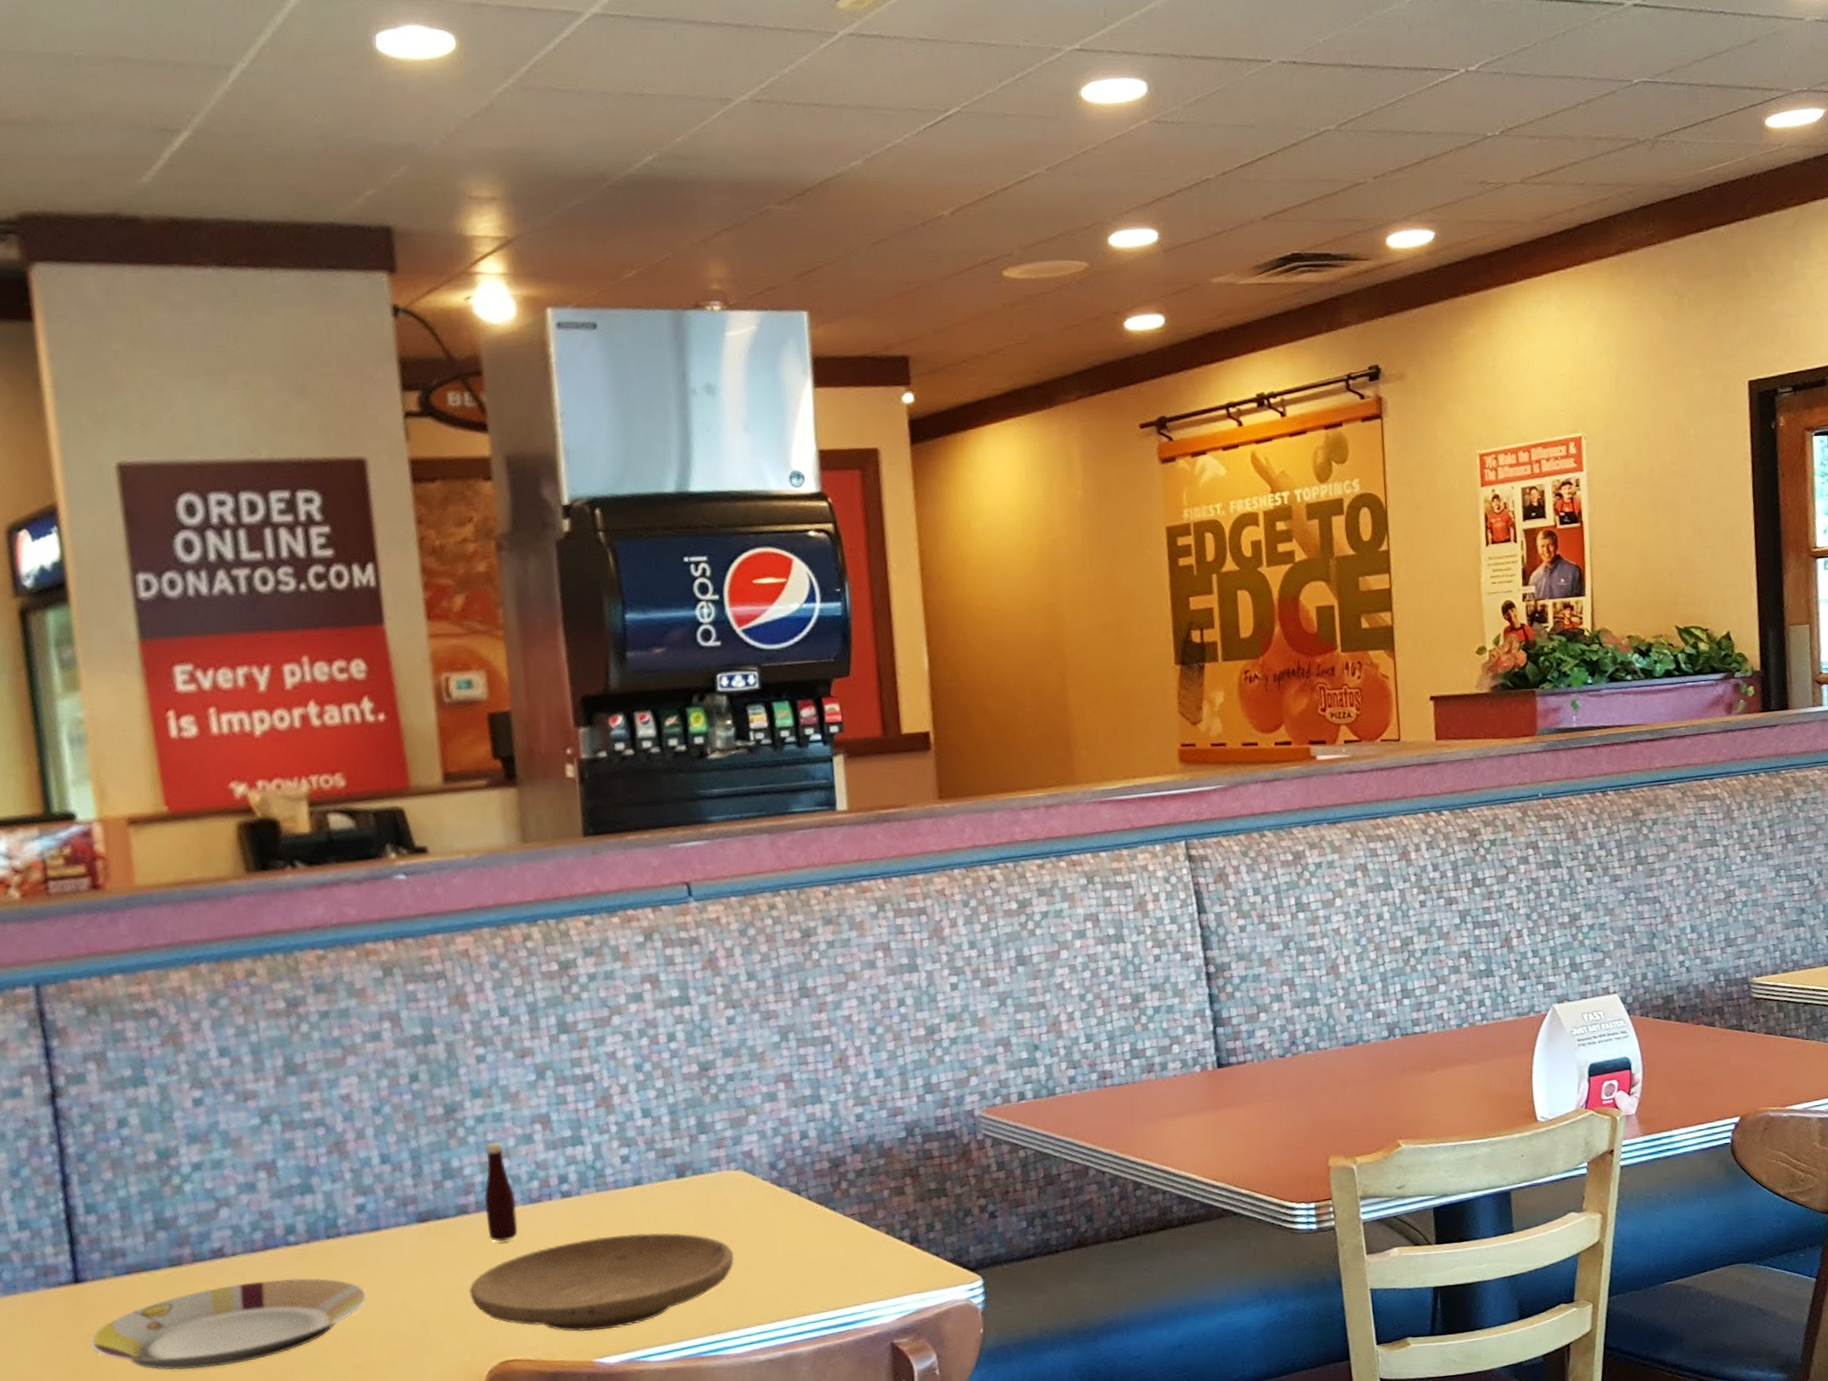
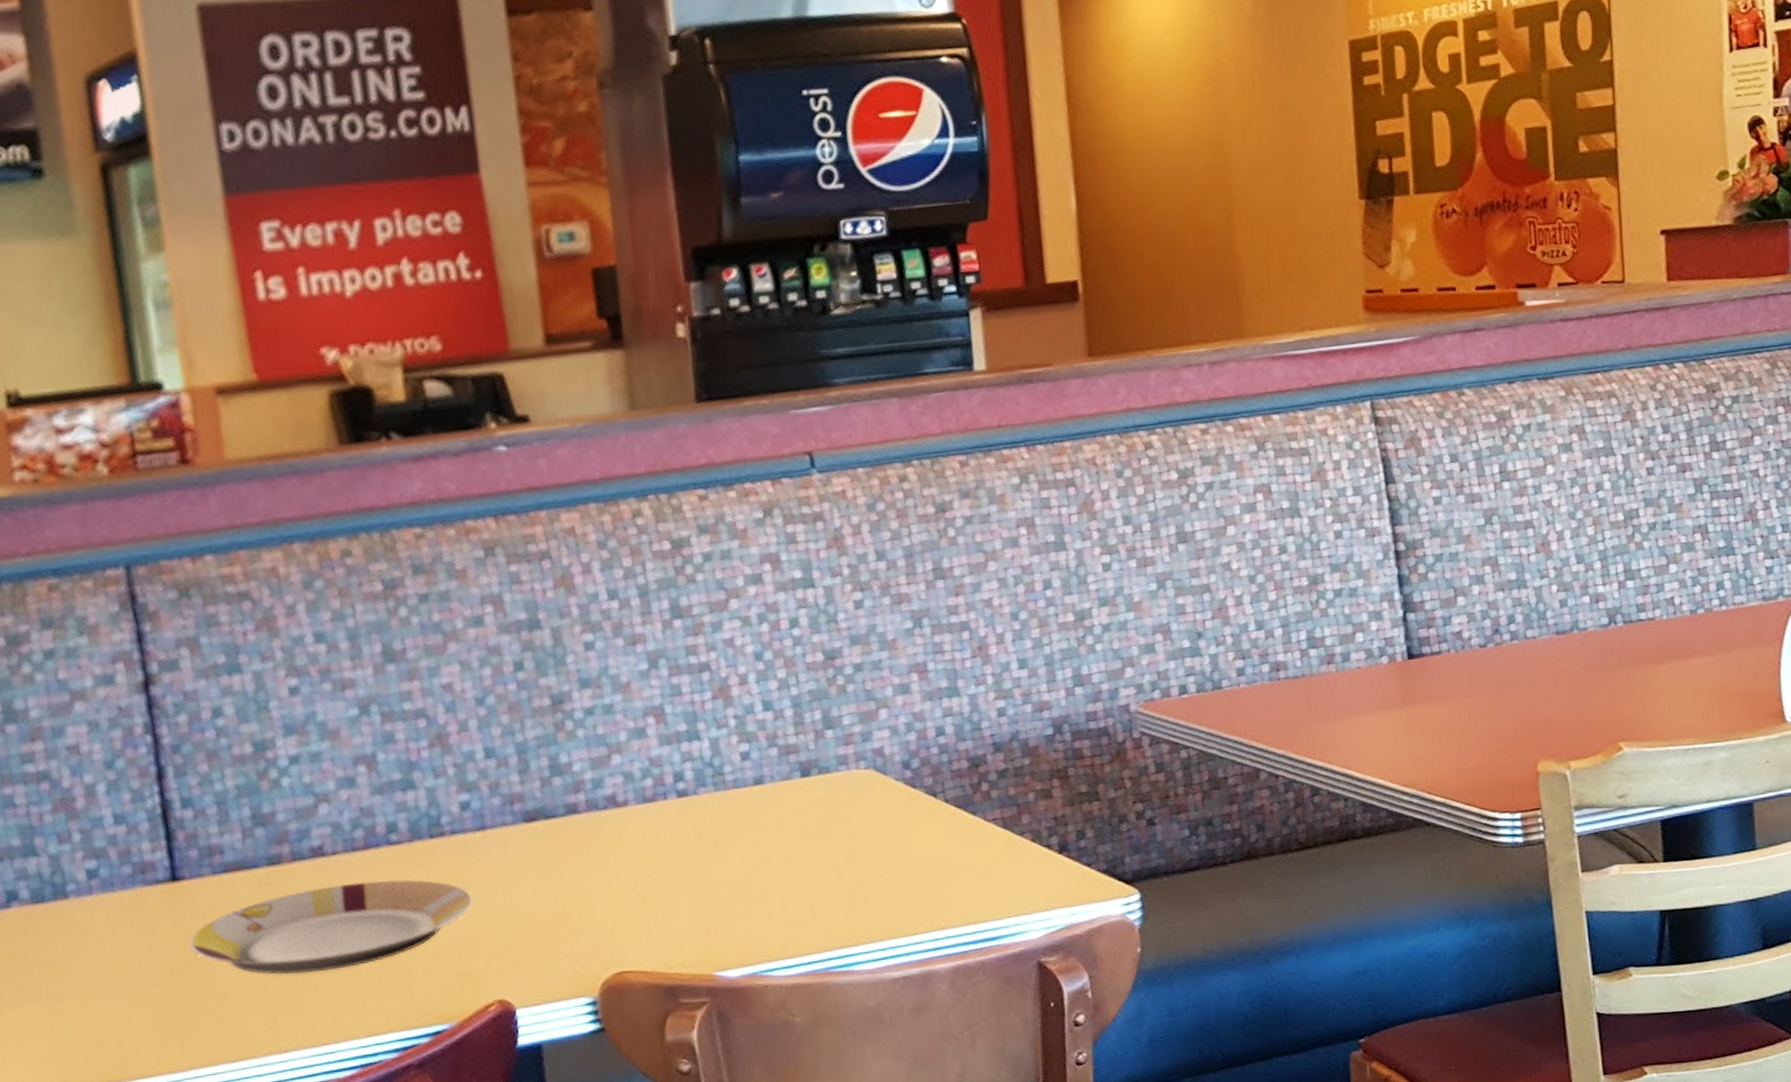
plate: present [469,1233,735,1332] -> none [580,836,865,943]
tabasco sauce: present [484,1142,518,1241] -> none [595,736,631,843]

